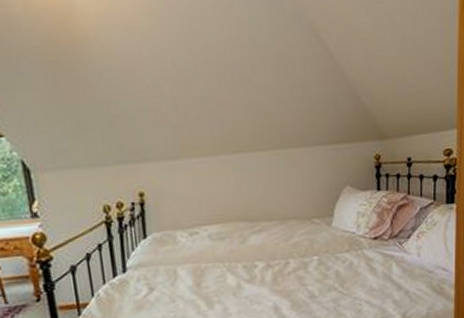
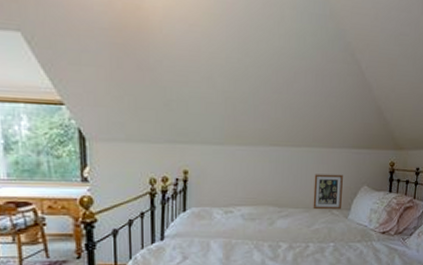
picture frame: none [287,176,322,220] -> present [313,174,343,210]

